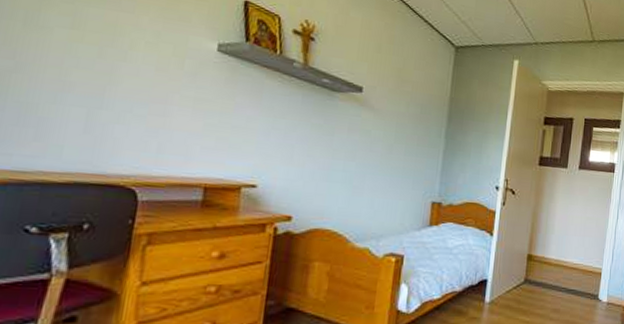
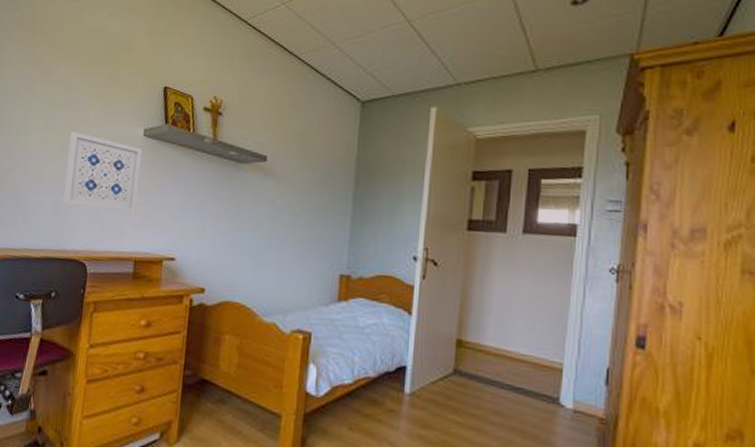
wall art: none [101,34,216,134] -> present [63,132,143,212]

